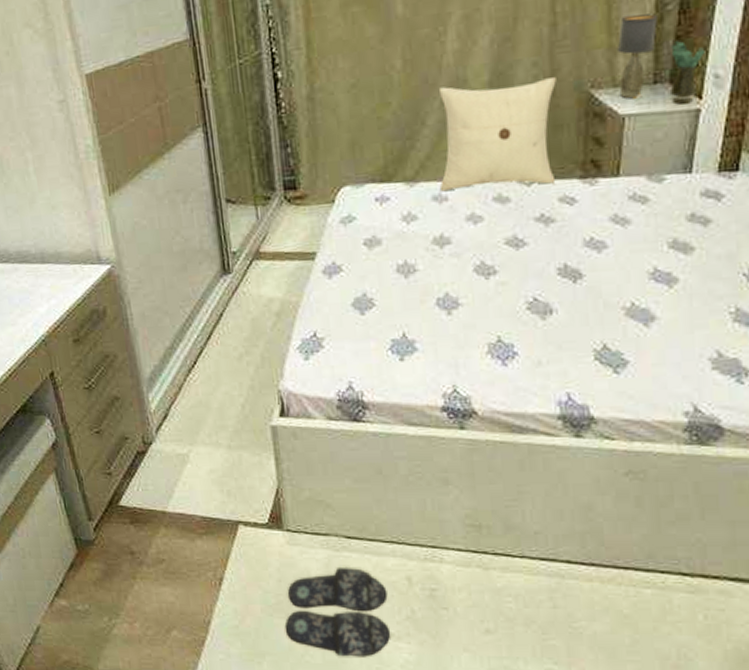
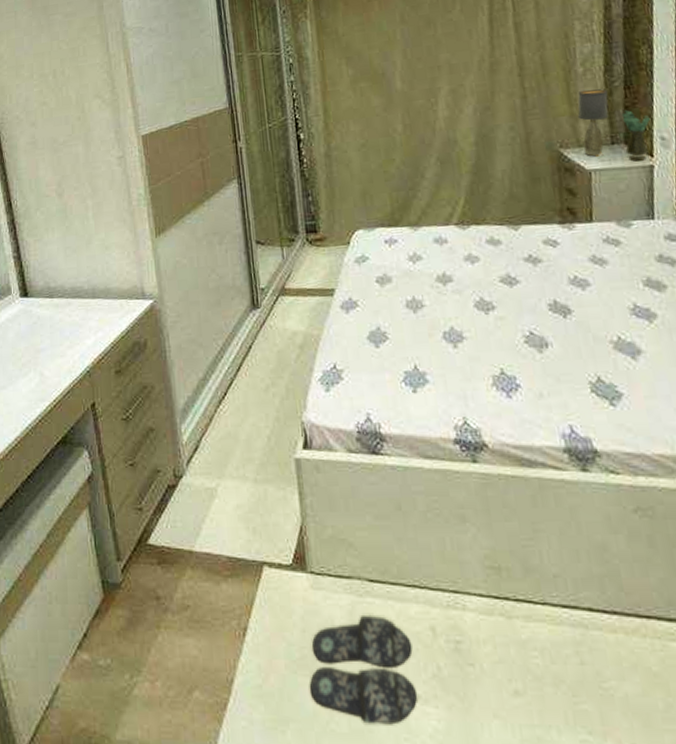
cushion: present [438,76,556,192] -> none [433,138,539,235]

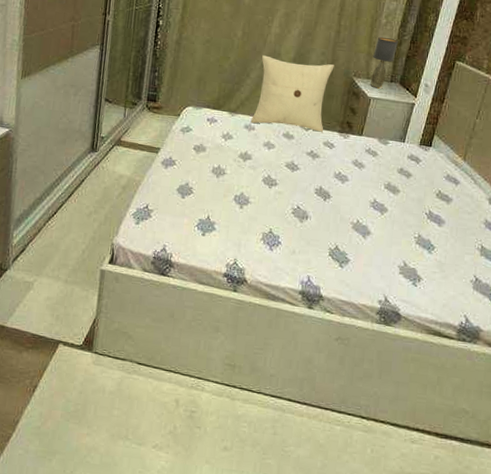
slippers: present [309,614,417,725] -> none [76,386,159,462]
cushion: none [433,138,539,235] -> present [250,55,334,132]
vase: present [621,109,650,163] -> none [398,58,422,100]

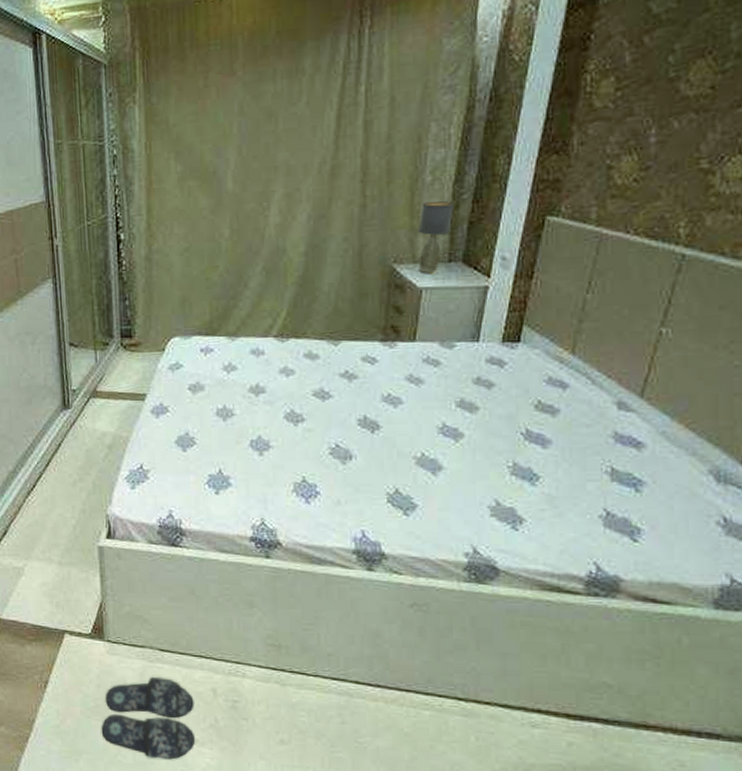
slippers: none [76,386,159,462] -> present [101,676,195,760]
cushion: present [250,55,334,132] -> none [257,250,364,347]

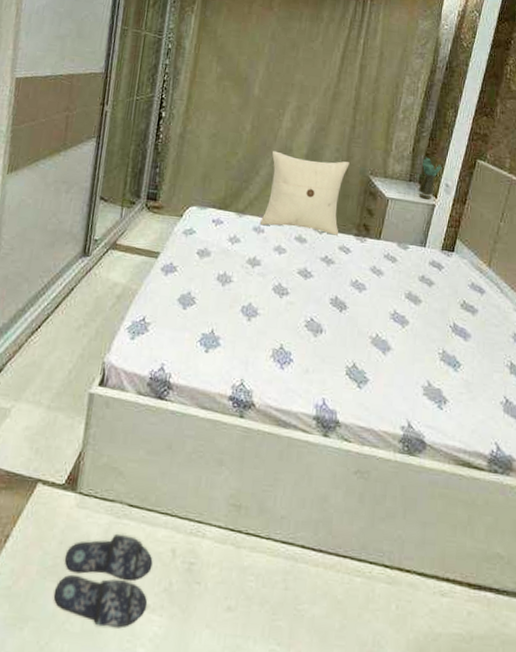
cushion: none [257,250,364,347] -> present [259,151,350,236]
table lamp: present [417,200,454,274] -> none [388,132,416,189]
vase: none [462,225,494,283] -> present [418,156,442,200]

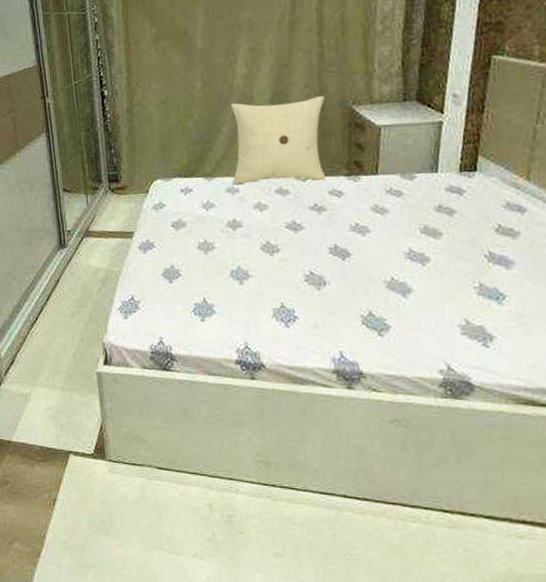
slippers: present [53,534,153,628] -> none [106,493,194,573]
vase: present [418,156,442,200] -> none [416,67,444,119]

